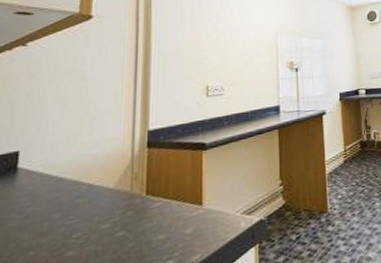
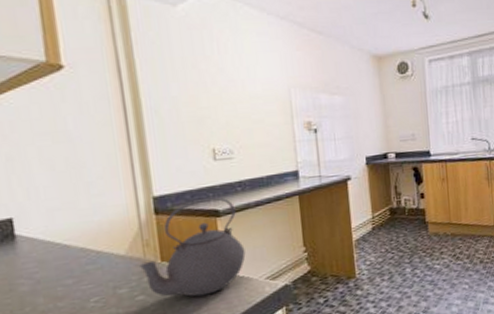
kettle: none [125,130,225,233] -> present [140,197,246,297]

